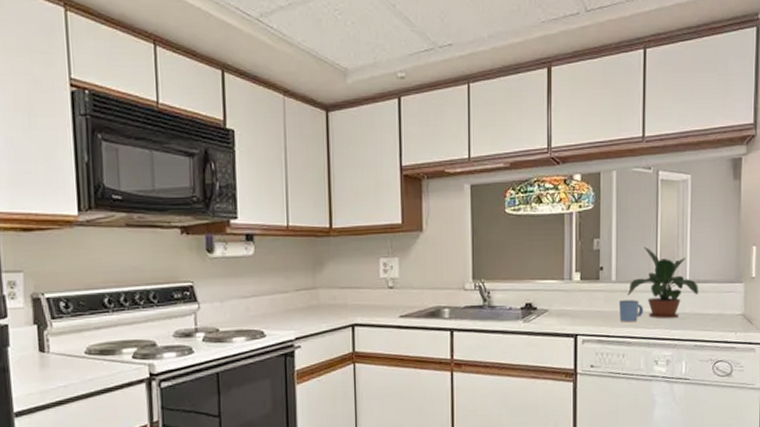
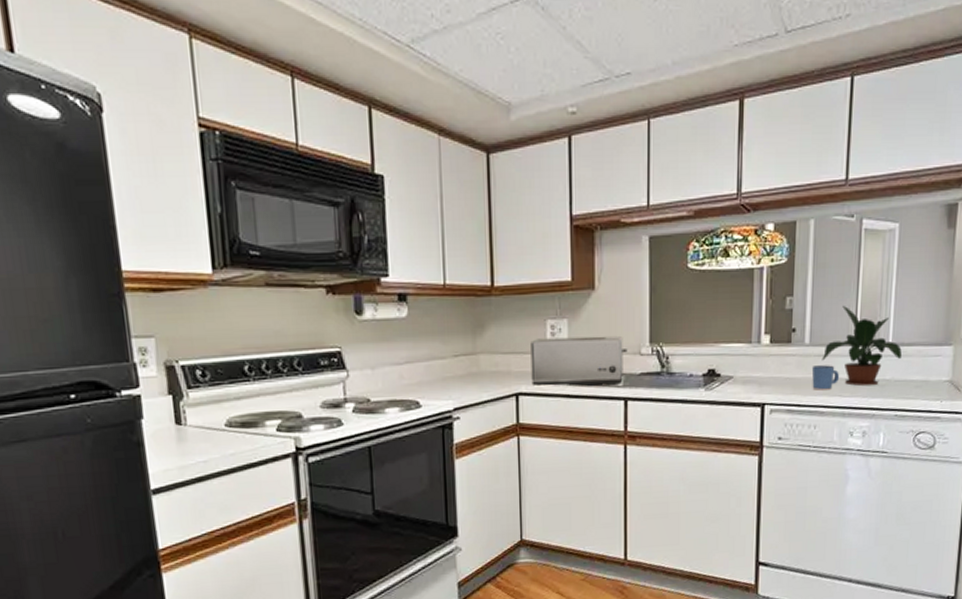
toaster: none [365,272,453,318] -> present [530,335,628,387]

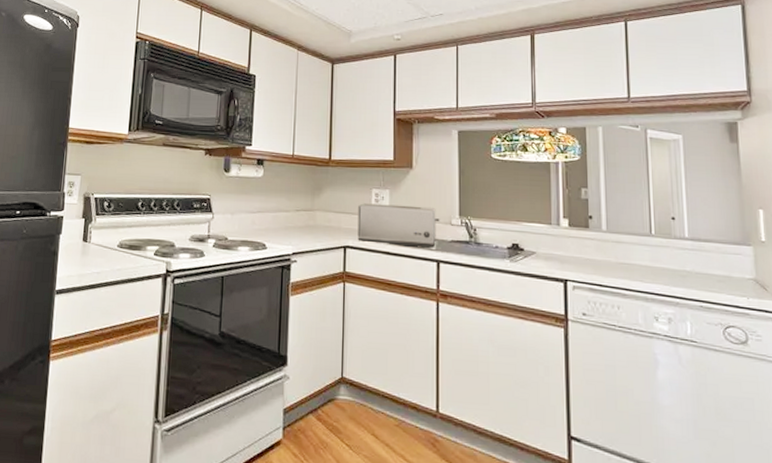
mug: present [811,365,840,391] -> none [610,250,639,274]
potted plant: present [821,306,902,387] -> none [619,201,700,276]

